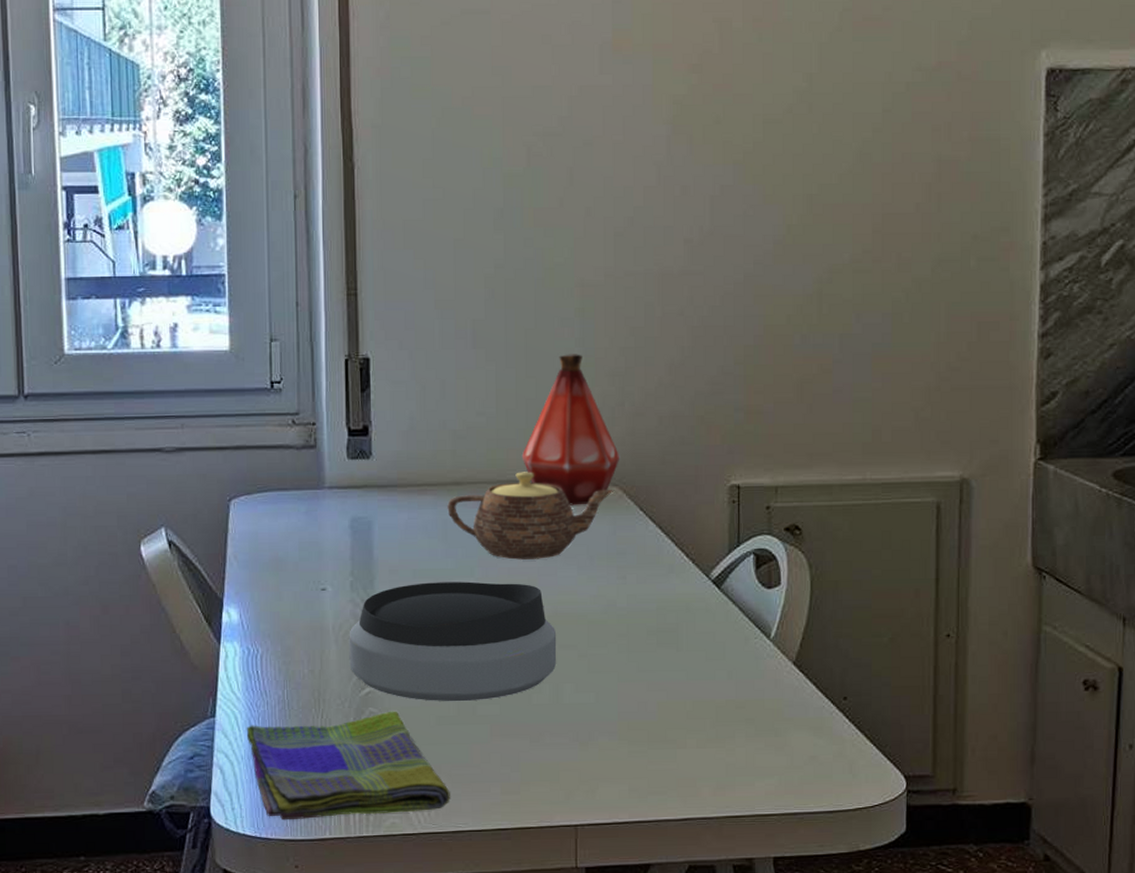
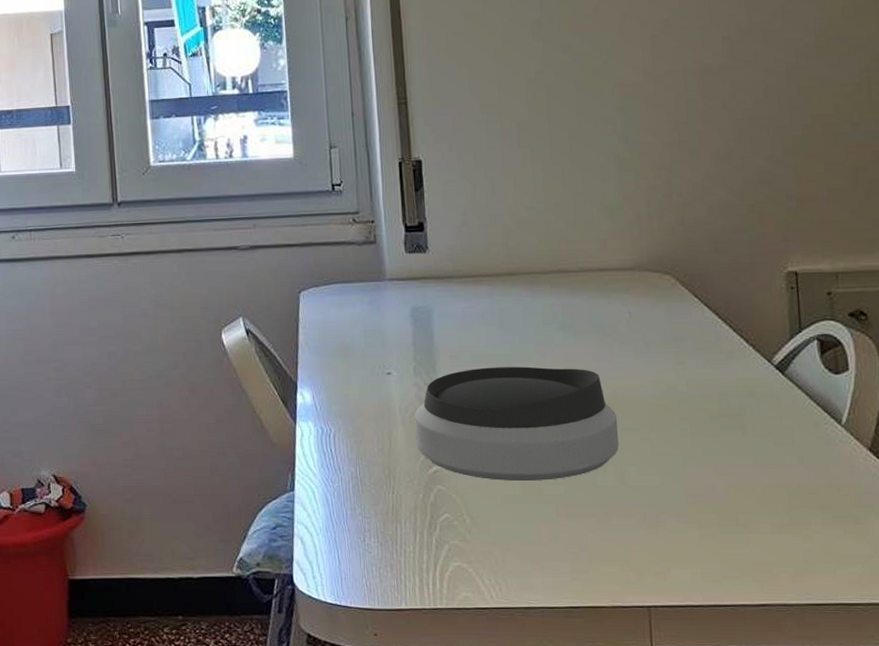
dish towel: present [246,711,450,821] -> none [323,489,521,590]
teapot: present [447,472,615,560] -> none [502,262,667,346]
bottle: present [521,354,621,506] -> none [572,149,671,294]

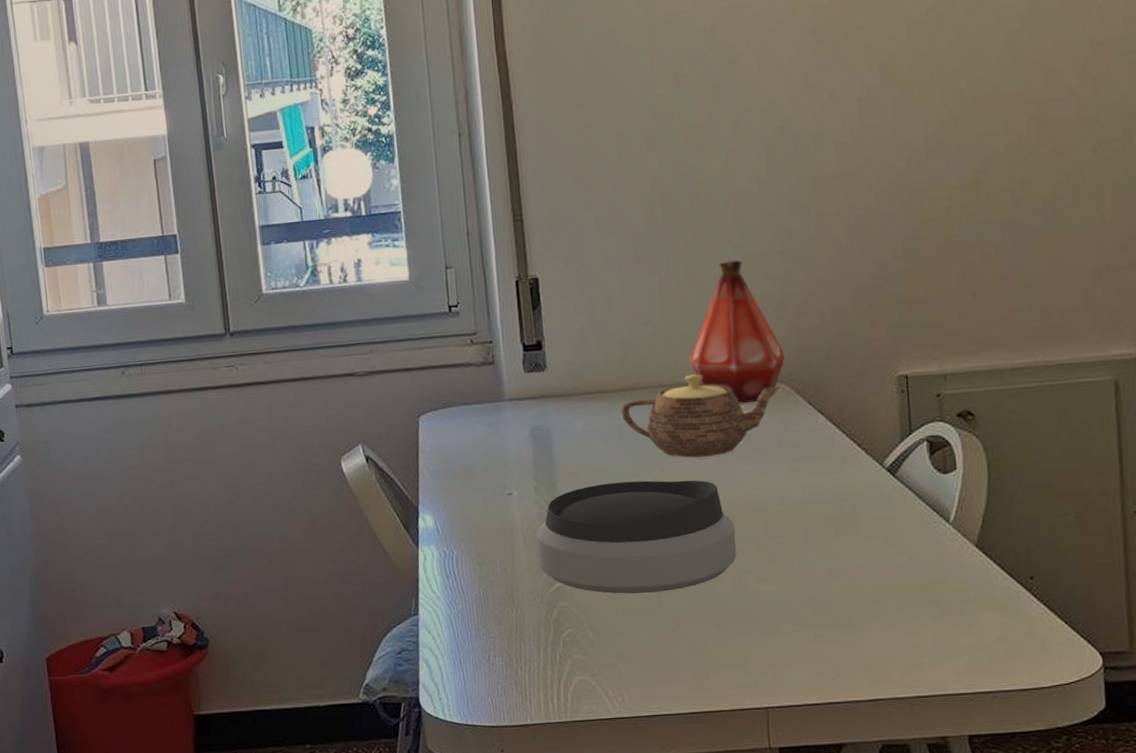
teapot: none [502,262,667,346] -> present [621,374,782,458]
bottle: none [572,149,671,294] -> present [689,260,786,404]

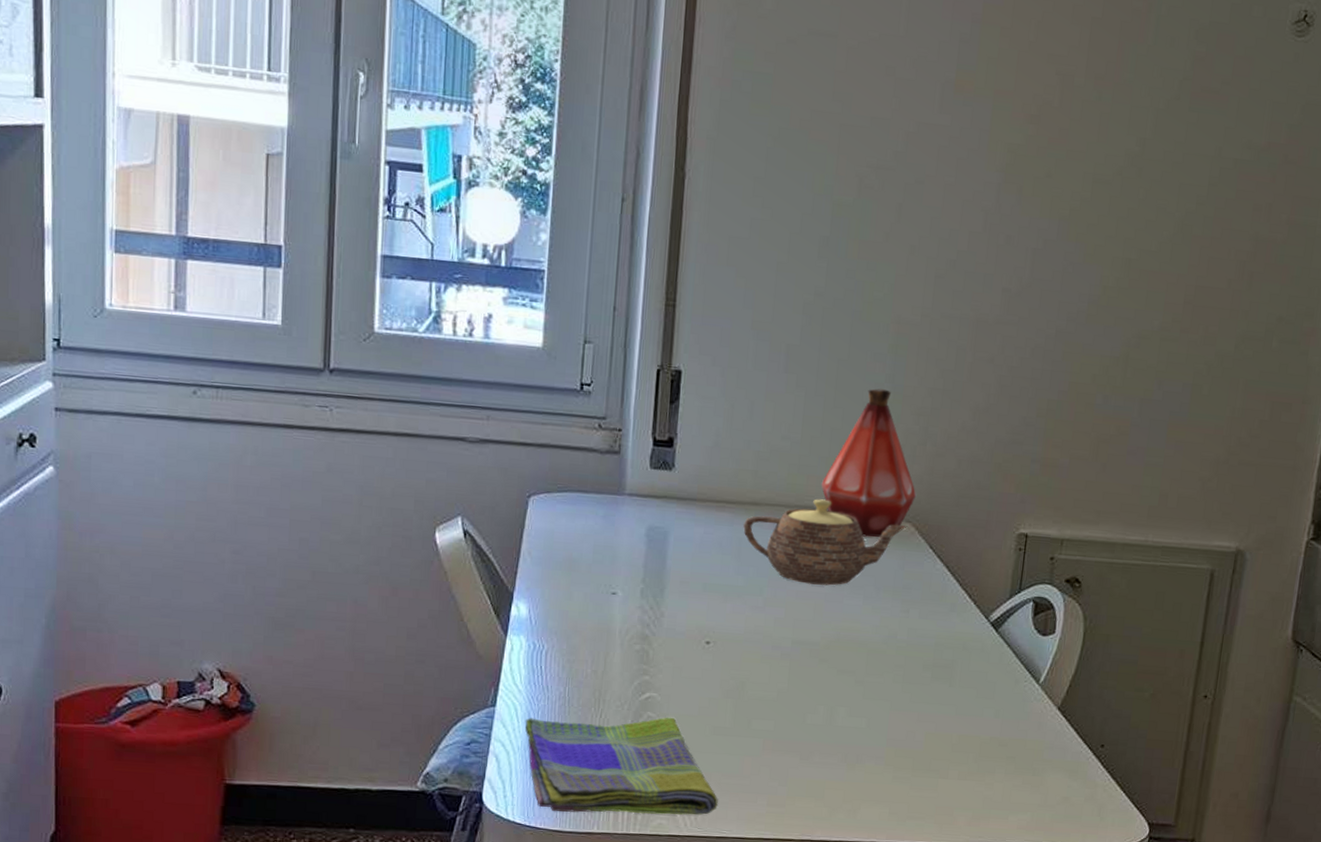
dish towel: none [447,604,643,709] -> present [525,717,718,815]
bowl: present [536,480,737,594] -> none [632,597,837,715]

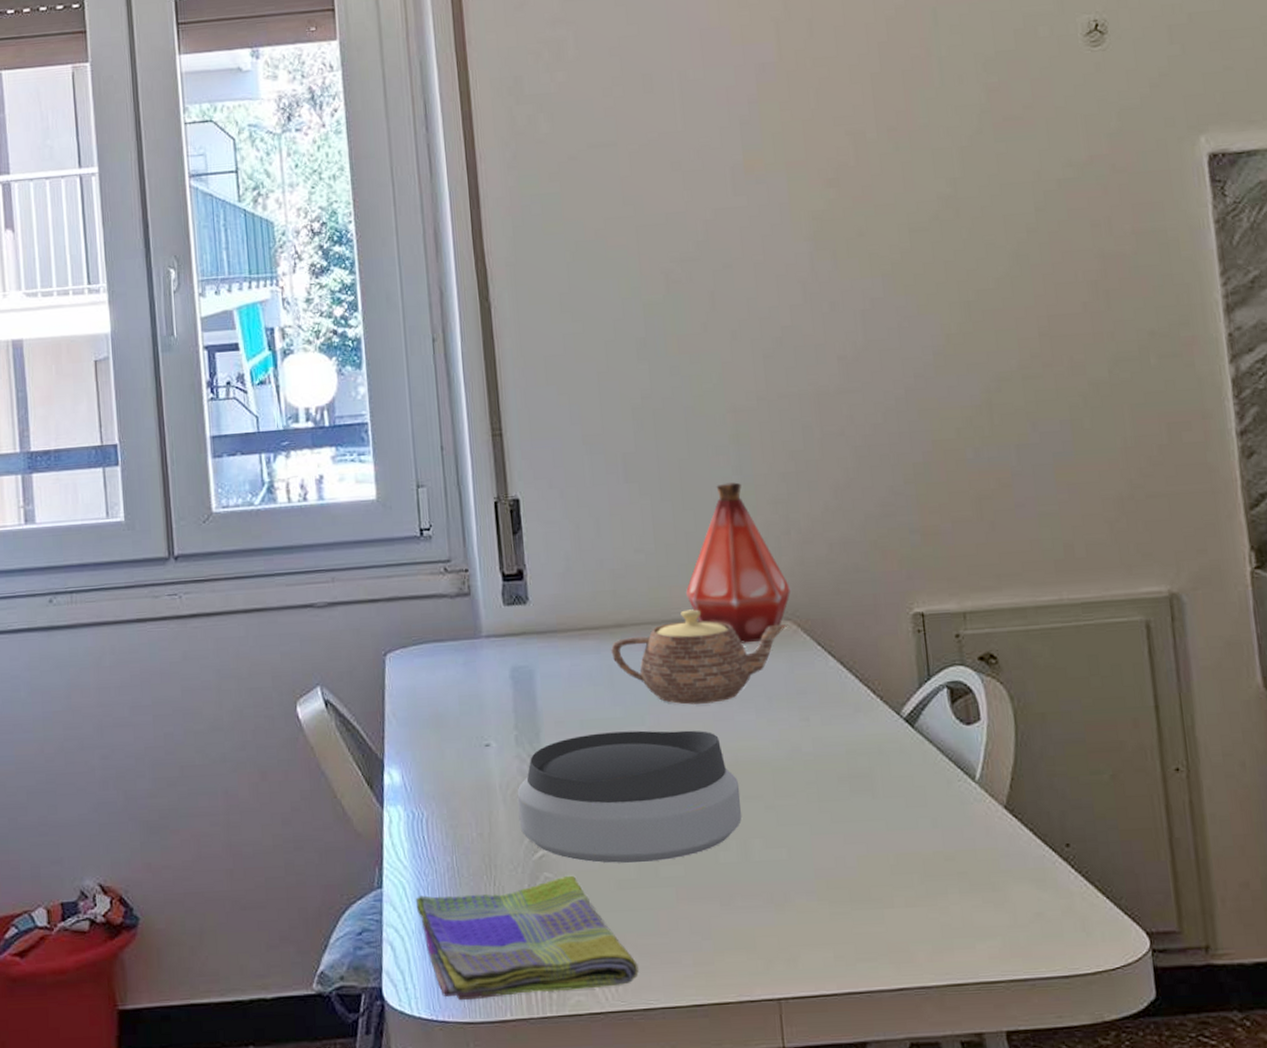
bowl: none [632,597,837,715] -> present [517,730,742,864]

